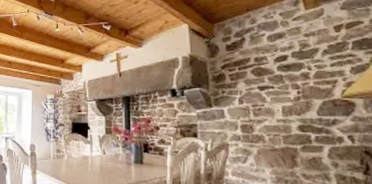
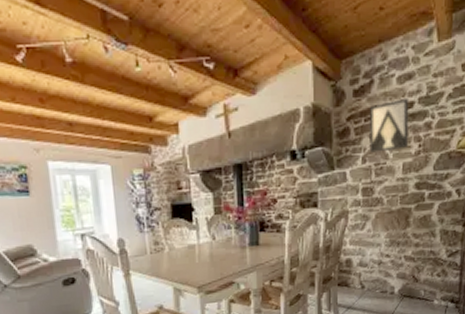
wall art: none [242,52,287,96] -> present [369,97,409,153]

